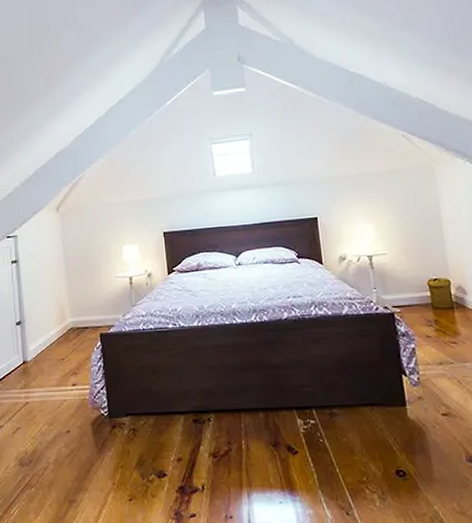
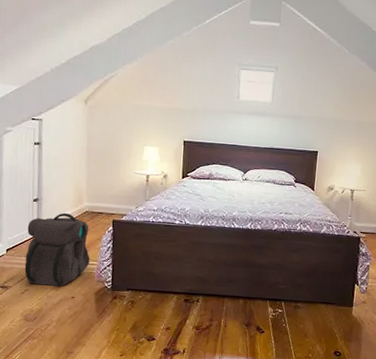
backpack: none [13,333,82,421] -> present [24,213,90,287]

